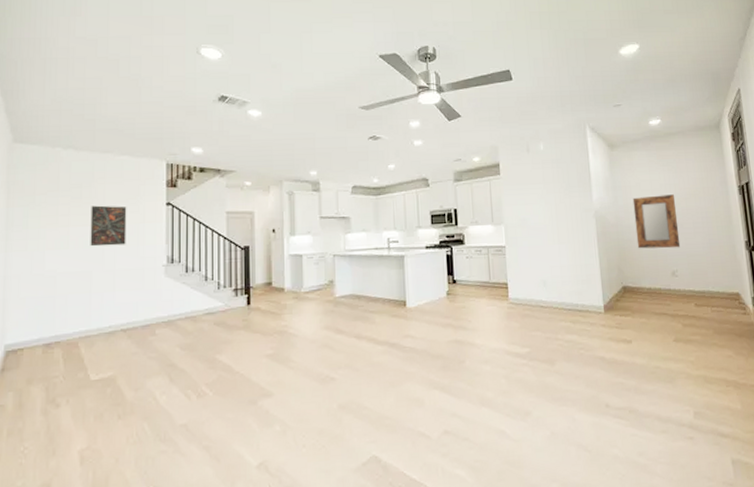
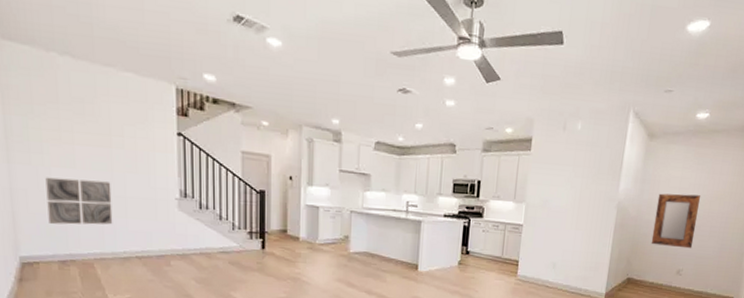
wall art: none [37,258,101,306] -> present [45,177,113,225]
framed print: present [90,205,127,247] -> none [95,125,136,173]

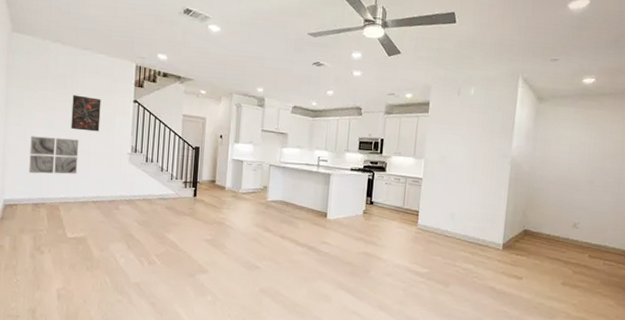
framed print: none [95,125,136,173] -> present [71,95,101,132]
home mirror: present [651,193,701,249] -> none [545,151,593,203]

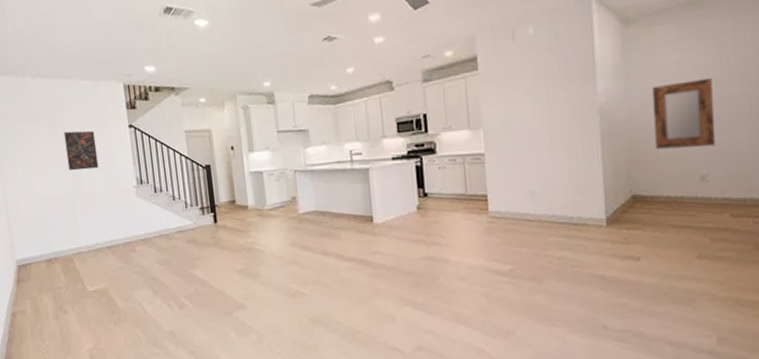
wall art: present [29,136,79,174] -> none [30,181,85,227]
home mirror: none [545,151,593,203] -> present [652,78,716,150]

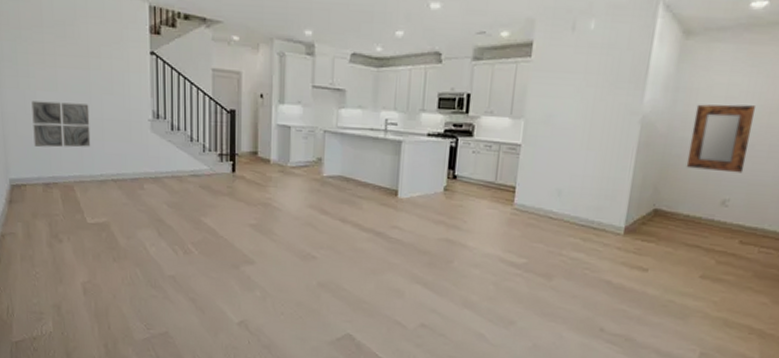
wall art: none [30,181,85,227] -> present [31,100,91,148]
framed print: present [63,130,99,171] -> none [75,47,112,94]

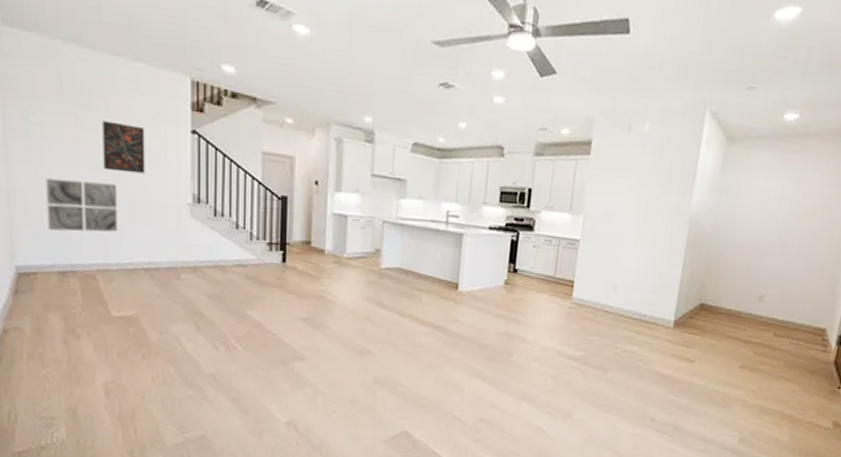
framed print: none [75,47,112,94] -> present [102,120,145,174]
home mirror: present [686,104,756,173] -> none [728,206,789,271]

